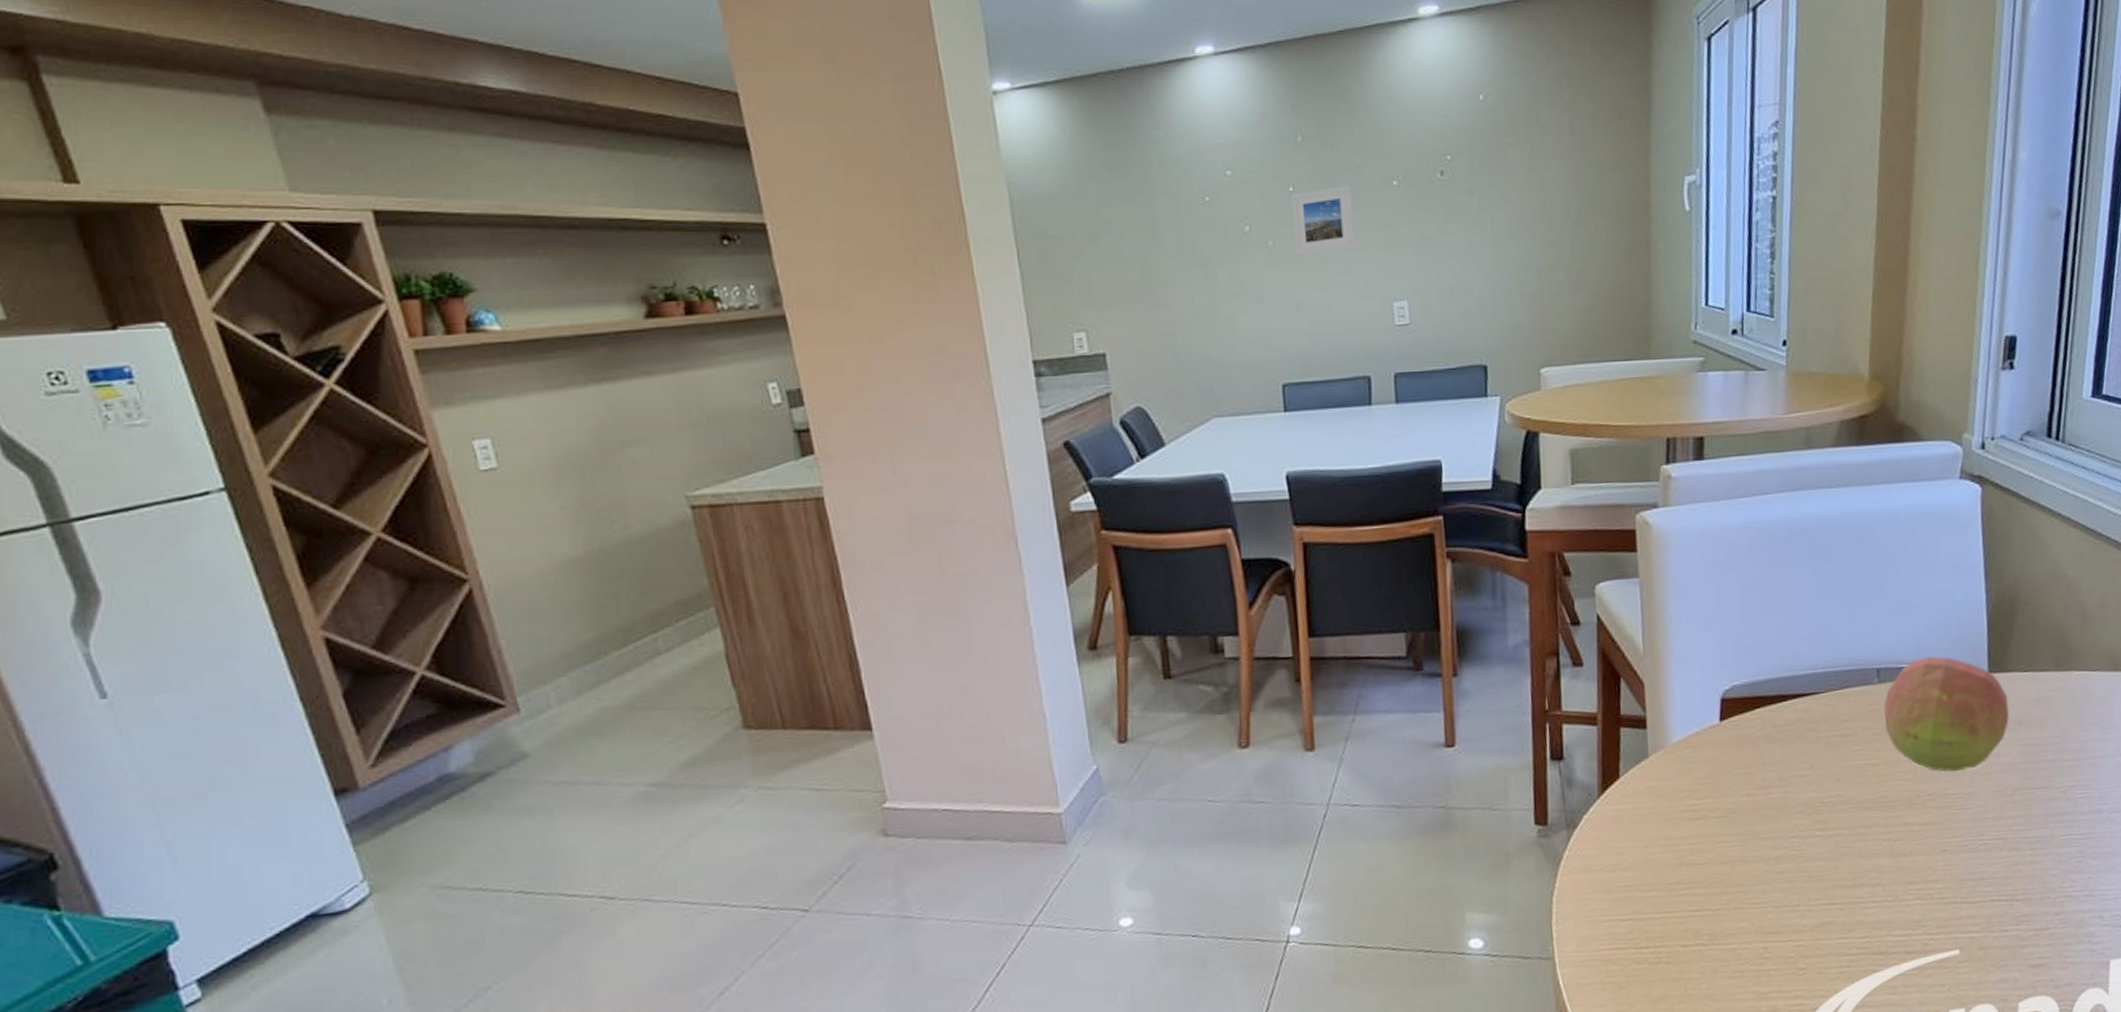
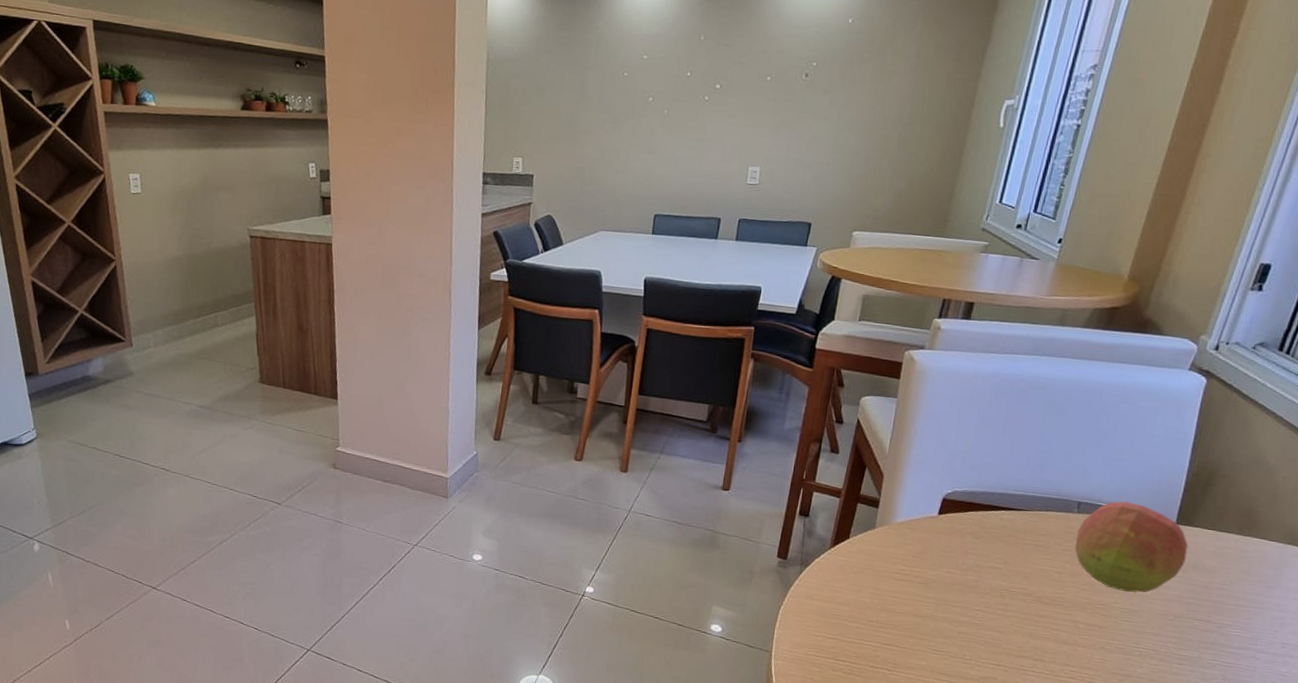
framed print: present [1290,184,1355,256] -> none [683,76,735,124]

